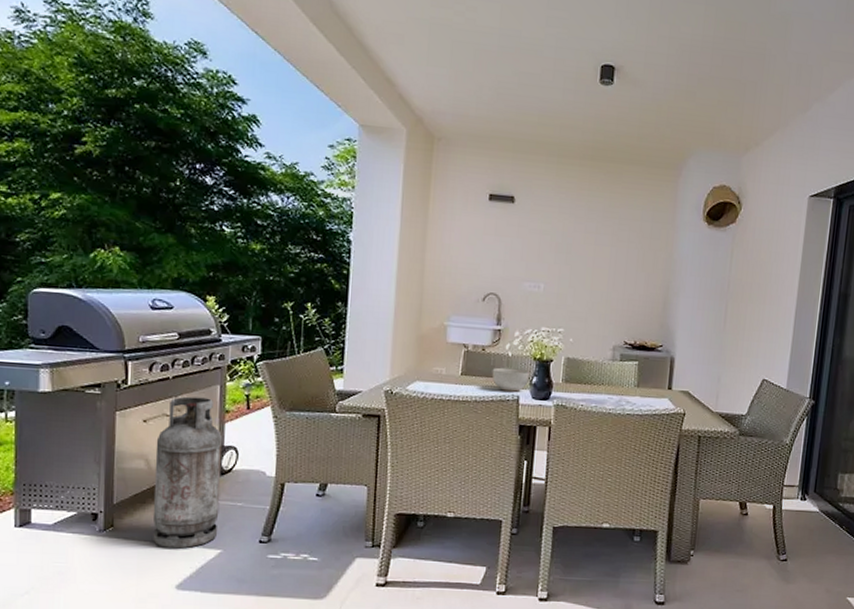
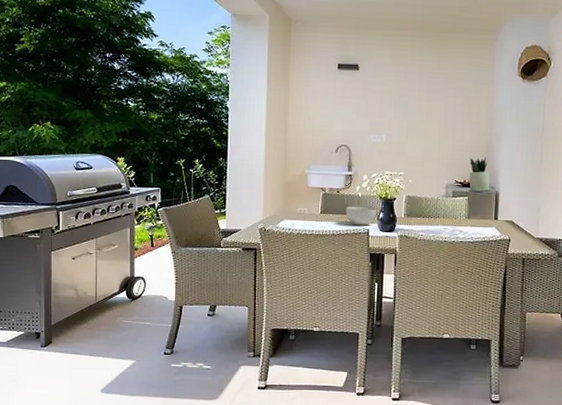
propane tank: present [153,396,223,549] -> none [81,238,134,360]
planter: none [639,315,667,357] -> present [468,157,492,193]

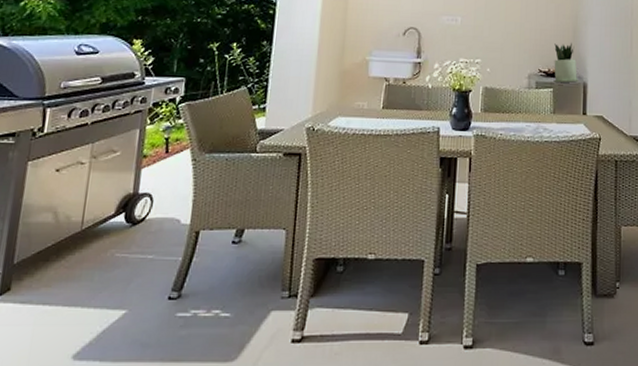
bowl: present [345,206,378,226] -> none [412,99,450,123]

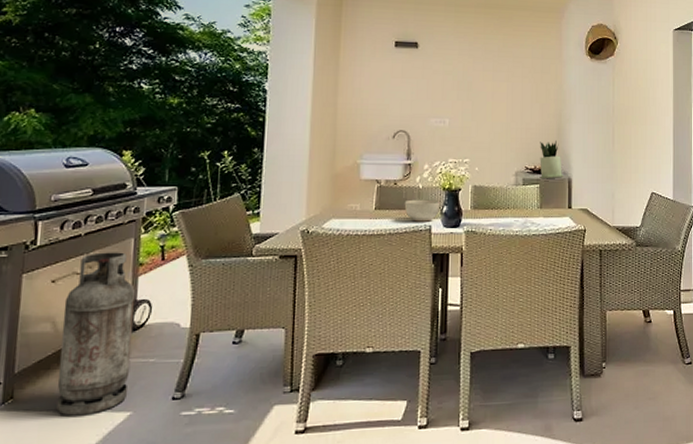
propane tank: none [52,142,138,311] -> present [56,252,136,416]
bowl: none [412,99,450,123] -> present [404,199,441,222]

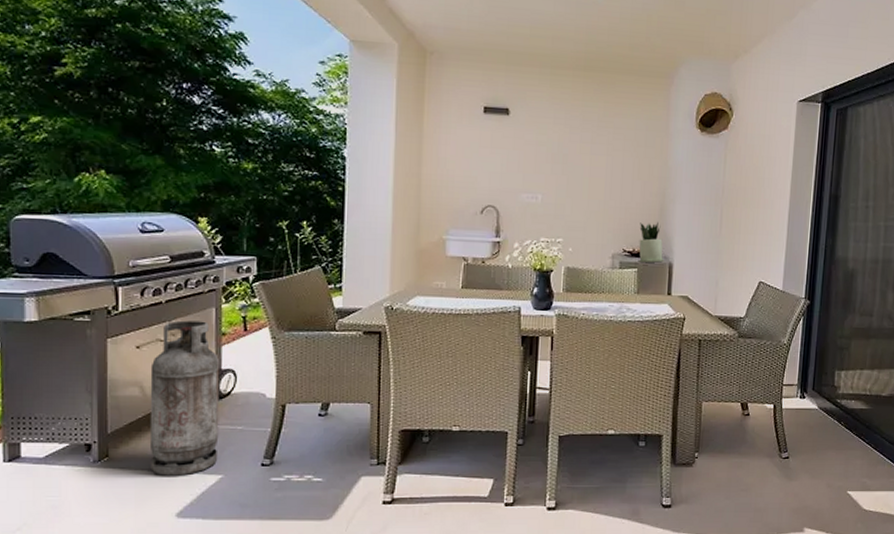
bowl: present [404,199,441,222] -> none [492,279,531,303]

